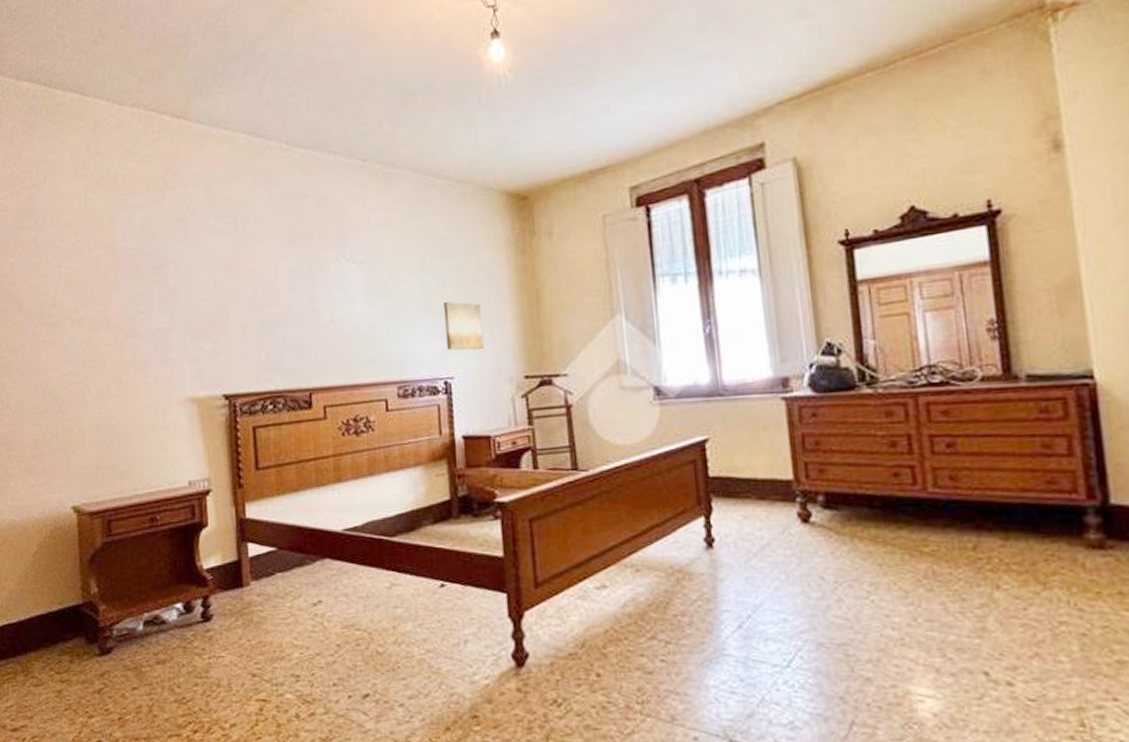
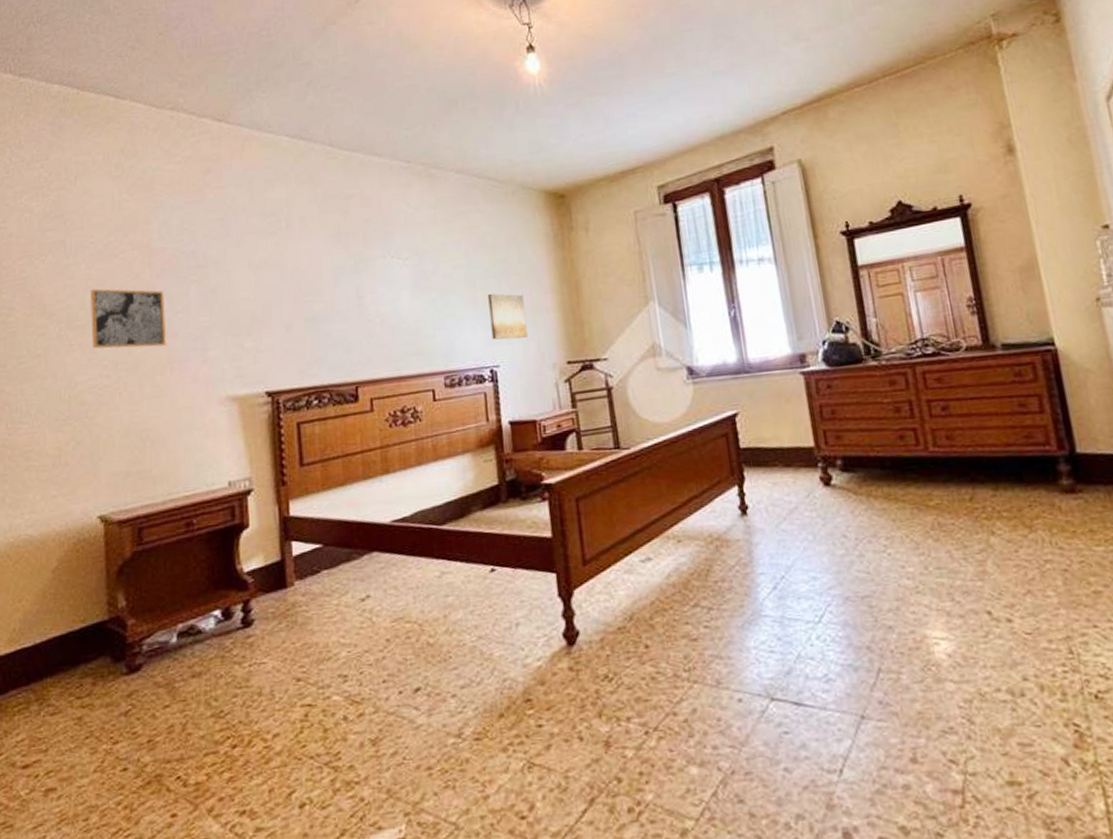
wall art: none [61,287,130,346] -> present [90,288,166,349]

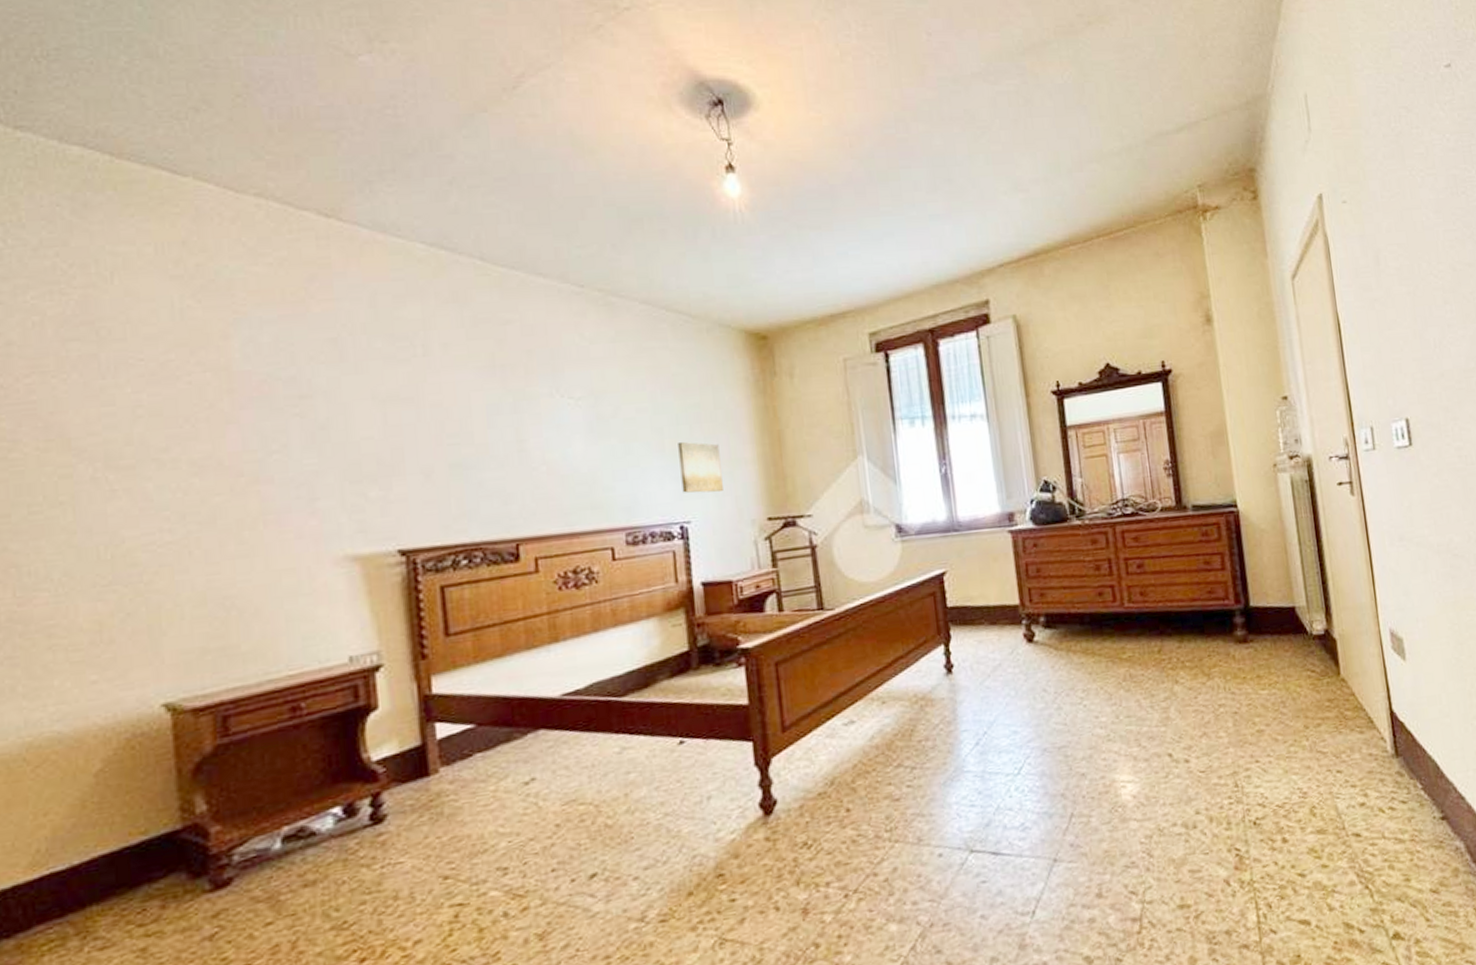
wall art: present [90,288,166,349] -> none [140,419,257,496]

